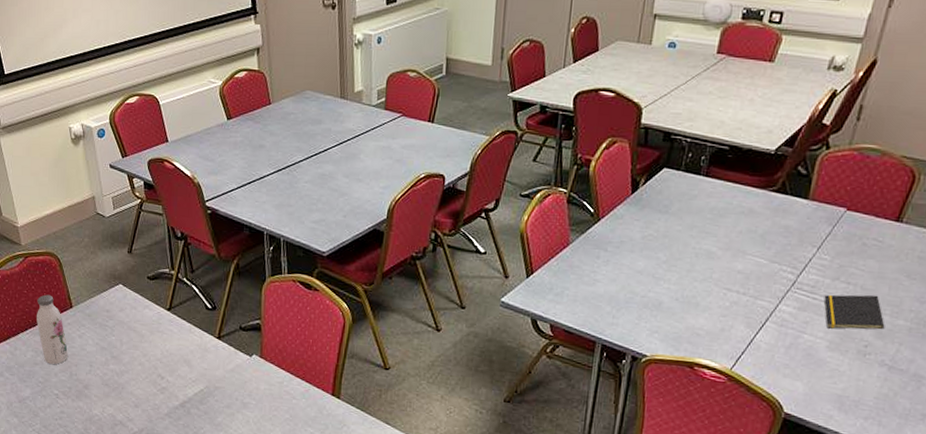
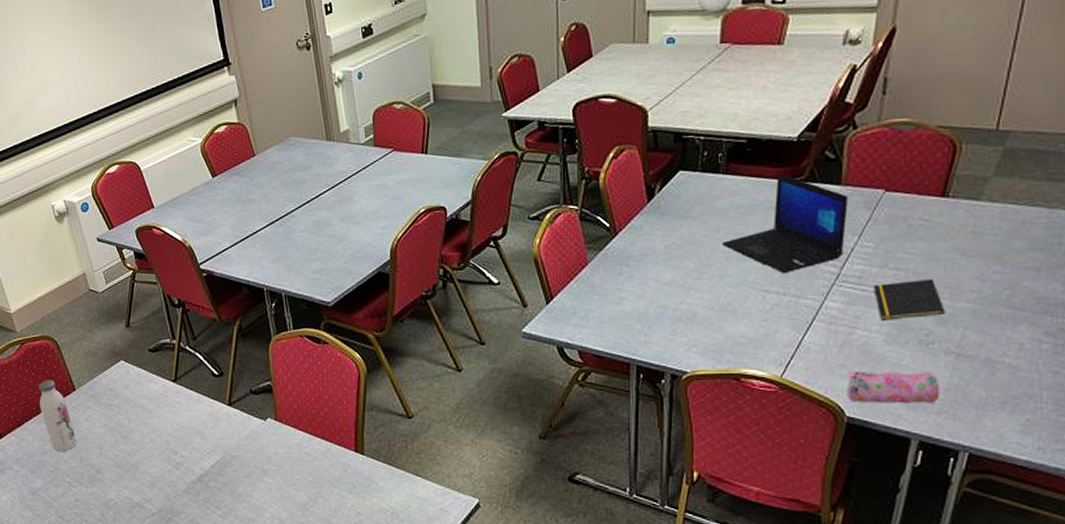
laptop: none [694,181,813,275] -> present [722,173,848,273]
pencil case: none [788,372,871,409] -> present [848,371,940,404]

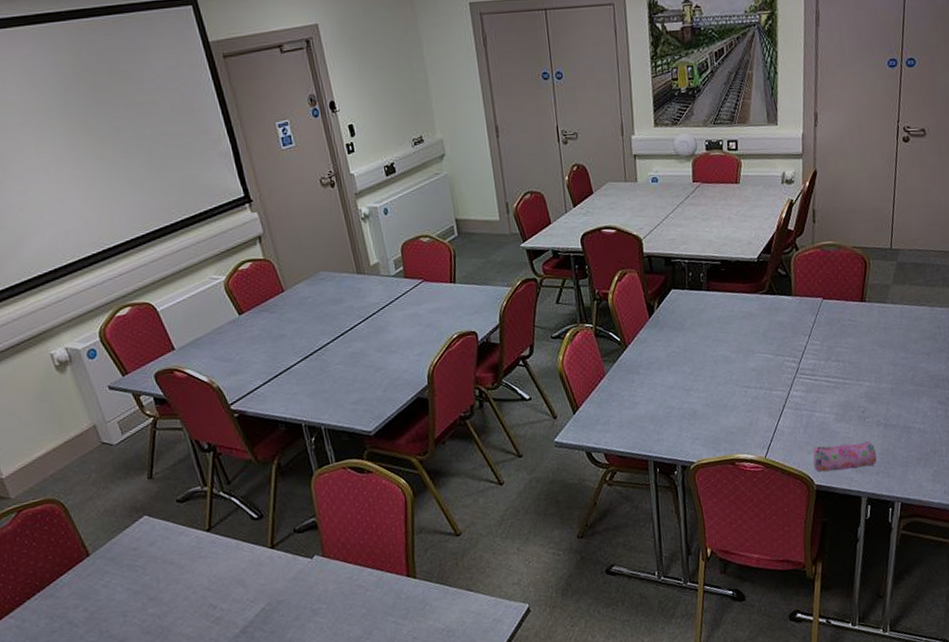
water bottle: present [38,380,77,452] -> none [42,547,94,628]
laptop: present [722,173,848,273] -> none [710,288,799,371]
notepad: present [873,278,945,320] -> none [823,366,874,403]

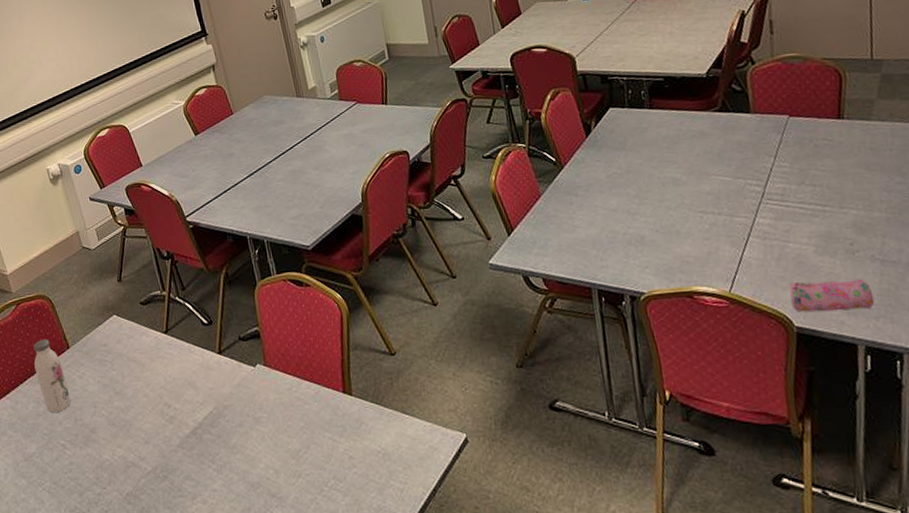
water bottle: none [42,547,94,628] -> present [33,339,71,413]

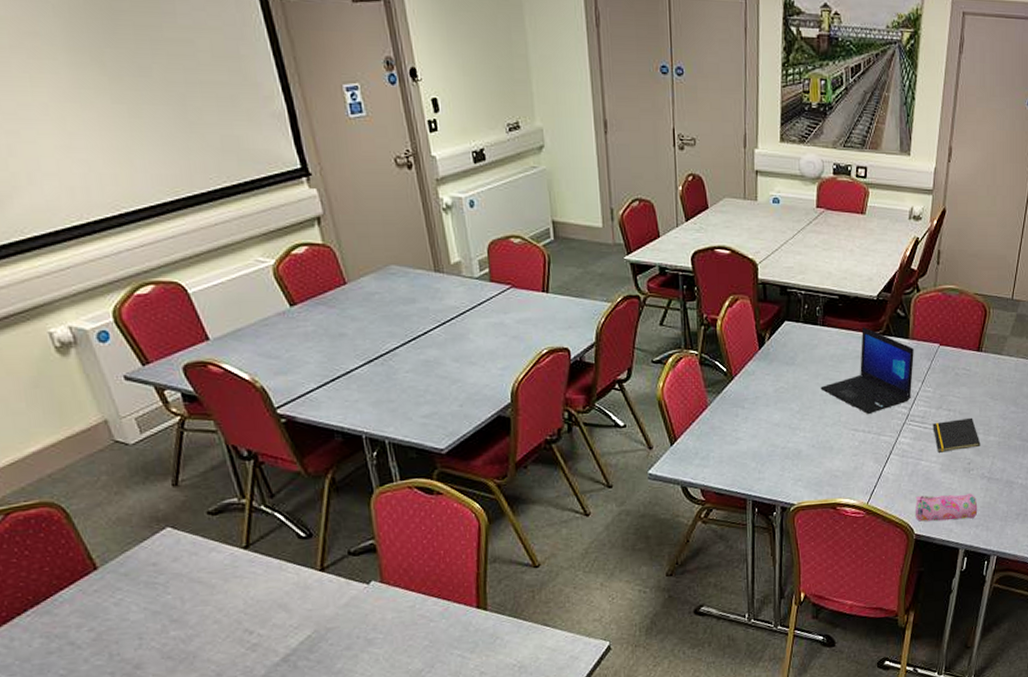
water bottle: present [33,339,71,413] -> none [36,558,103,650]
laptop: none [656,105,764,194] -> present [820,327,914,414]
notepad: none [795,192,863,233] -> present [932,417,981,453]

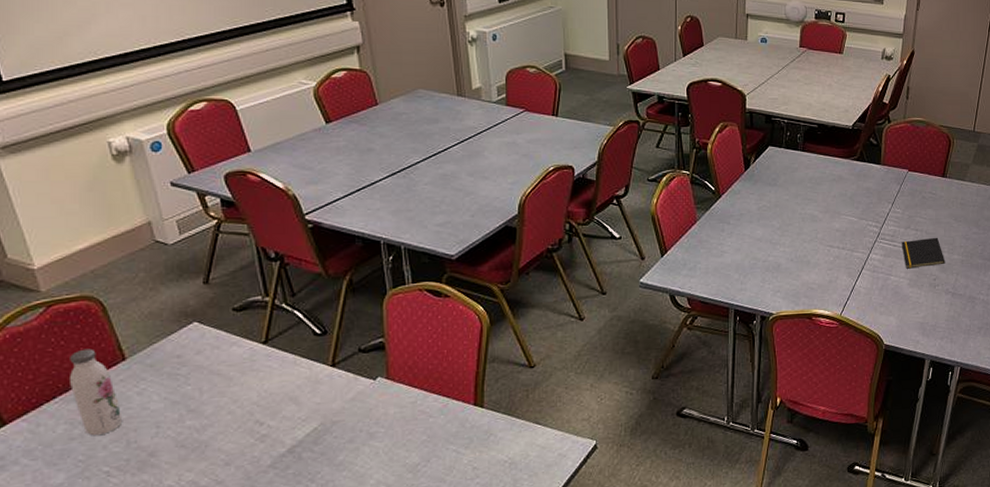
water bottle: none [36,558,103,650] -> present [70,348,123,436]
laptop: present [820,327,914,414] -> none [799,153,885,232]
pencil case: present [915,493,978,522] -> none [885,307,943,333]

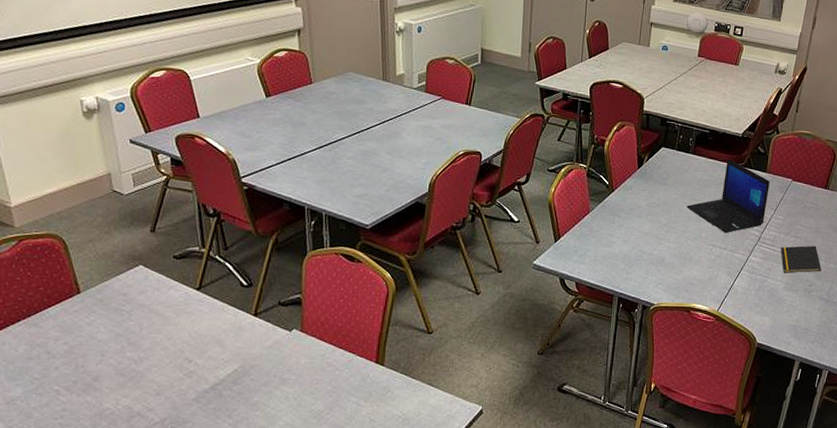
water bottle: present [70,348,123,436] -> none [32,280,74,358]
laptop: none [799,153,885,232] -> present [686,158,770,233]

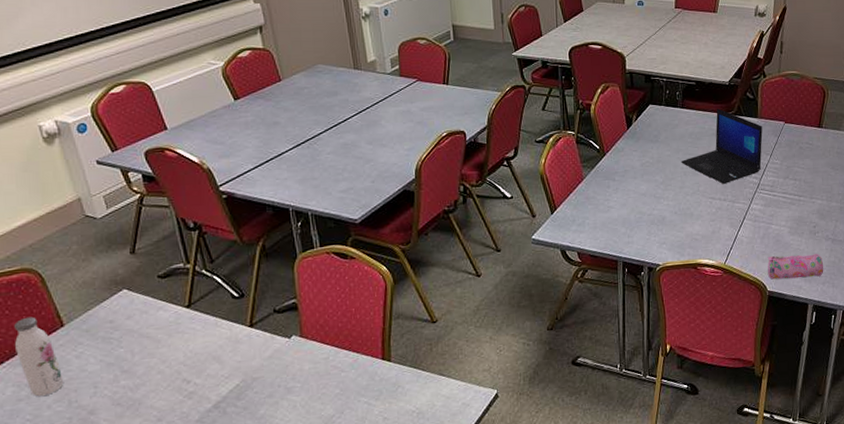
water bottle: none [32,280,74,358] -> present [14,316,64,397]
pencil case: none [759,309,815,335] -> present [767,254,824,280]
notepad: present [780,245,822,273] -> none [781,186,824,217]

